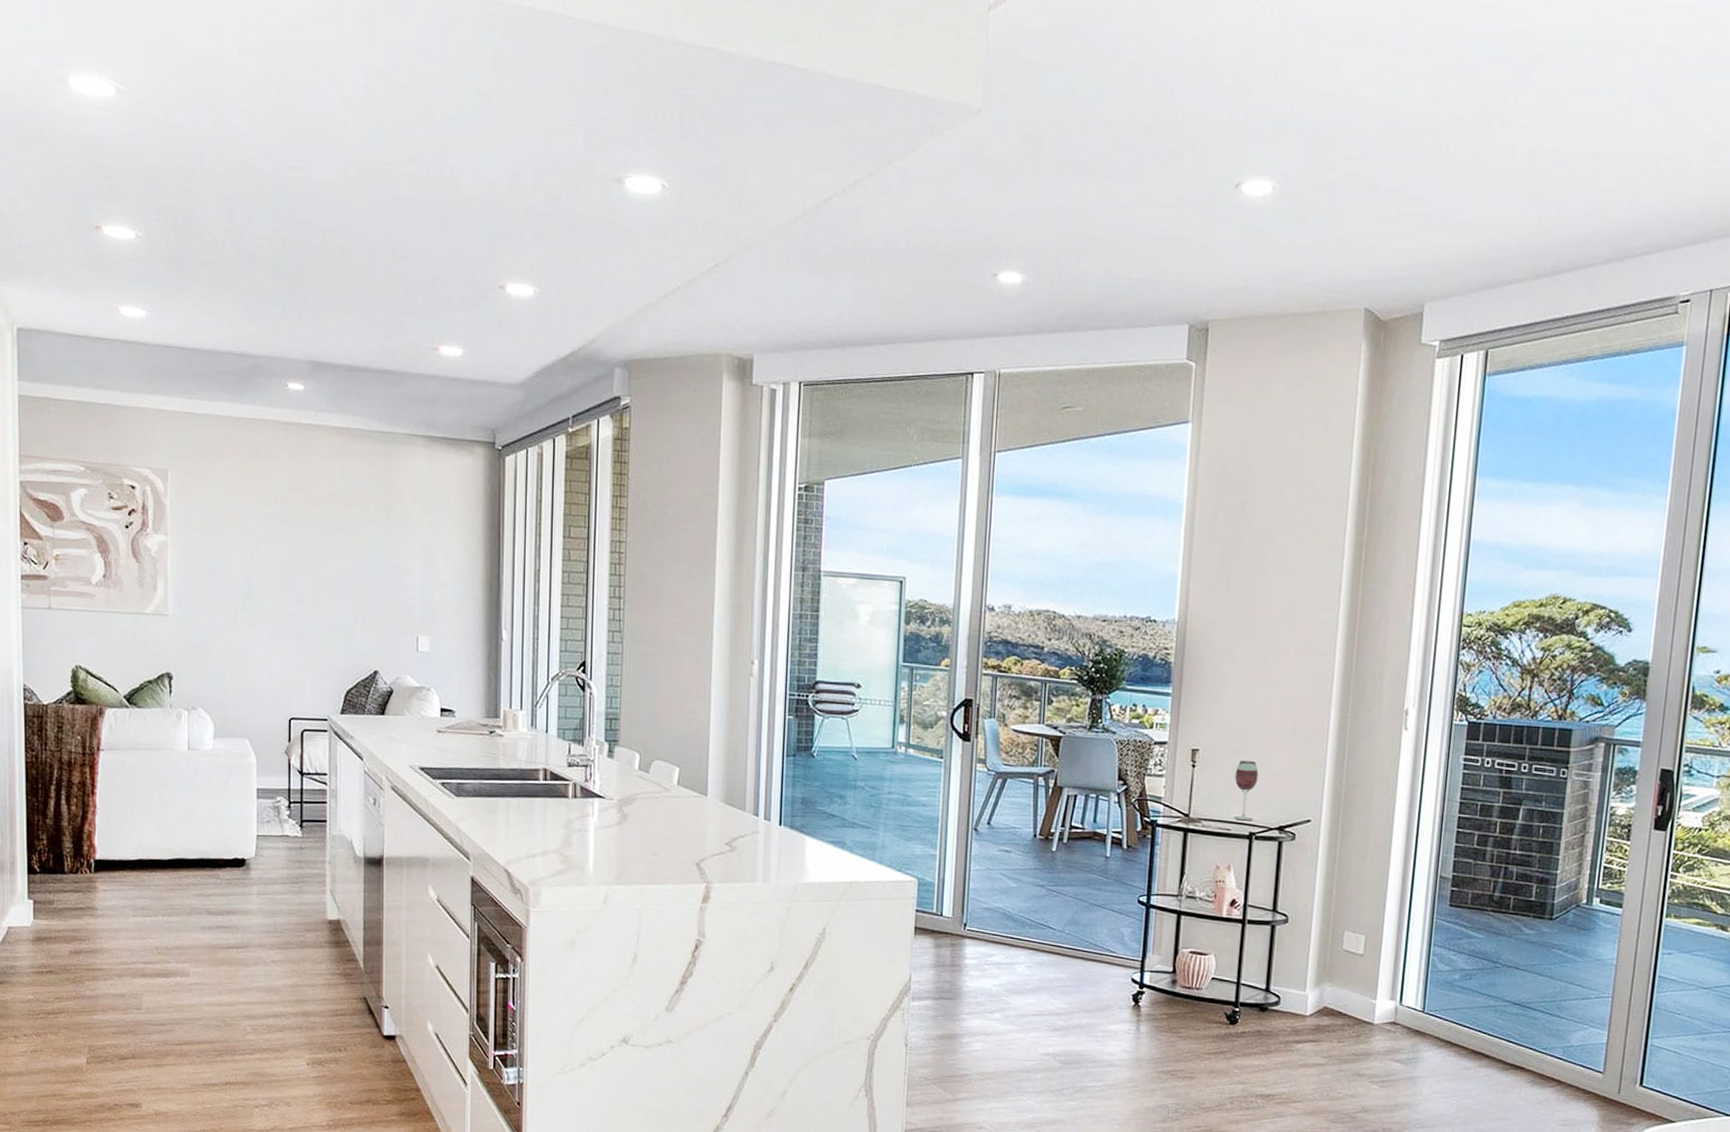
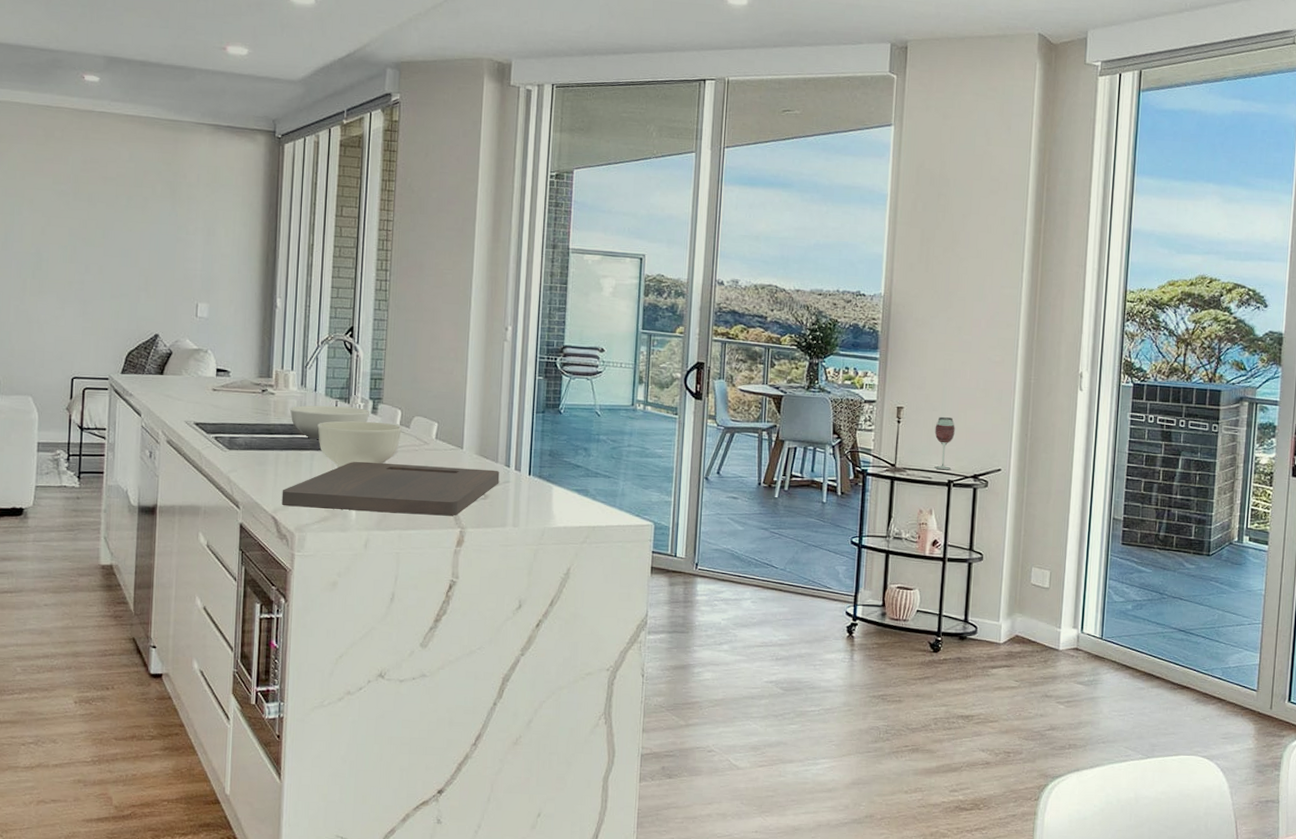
cutting board: none [514,809,748,870] -> present [281,461,500,516]
bowl: none [519,748,606,786] -> present [289,405,370,440]
bowl: none [550,765,641,817] -> present [317,420,402,468]

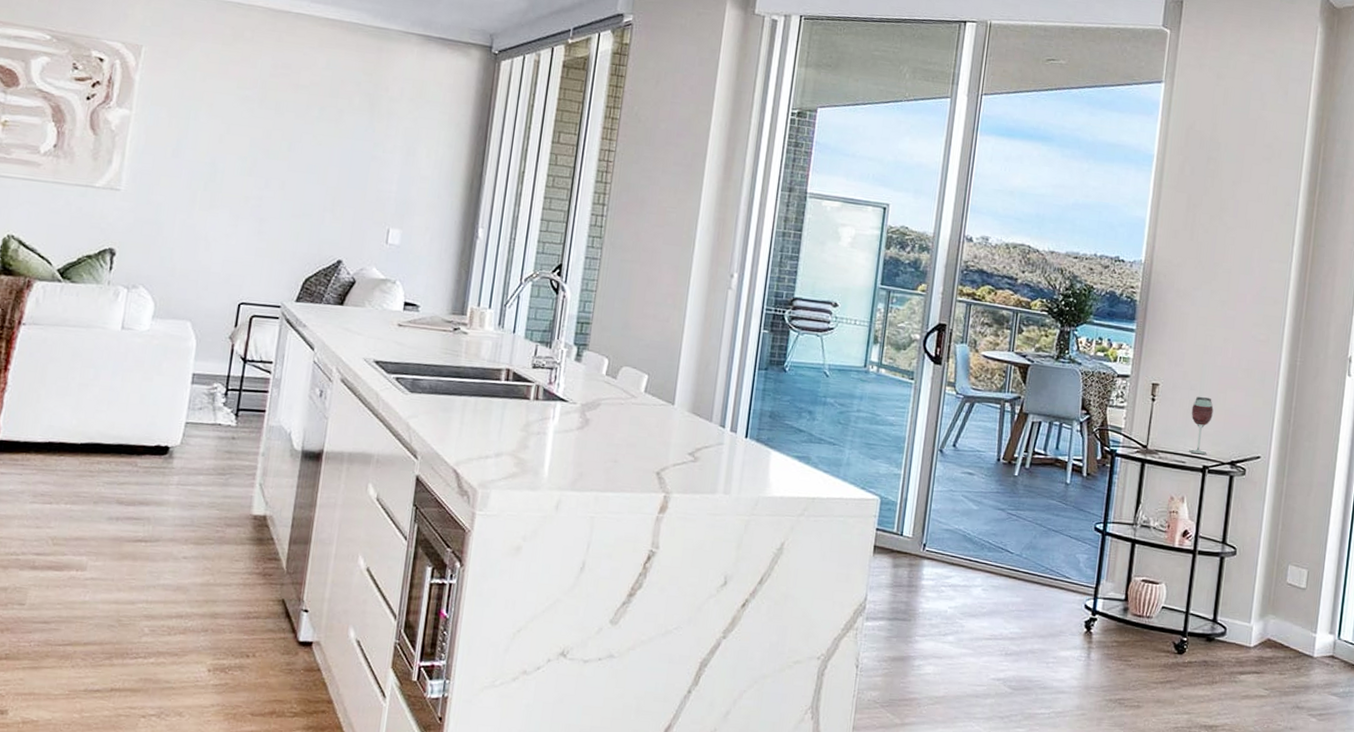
cutting board: present [281,461,500,516] -> none [465,413,714,479]
bowl: present [289,405,370,440] -> none [483,347,574,387]
bowl: present [317,420,402,468] -> none [512,366,608,419]

